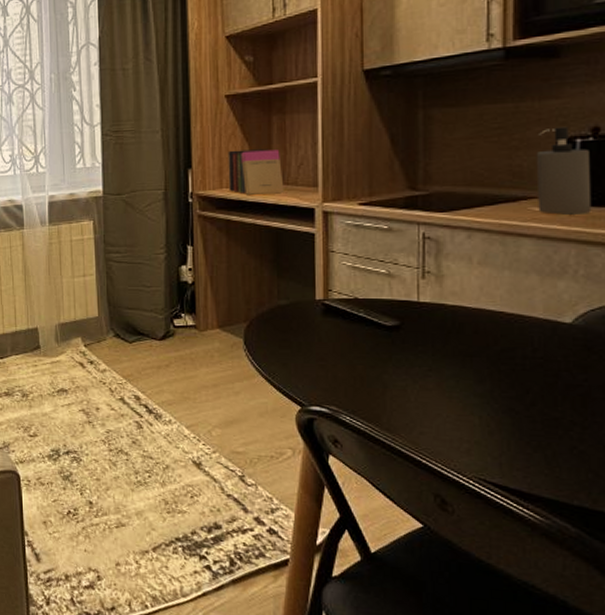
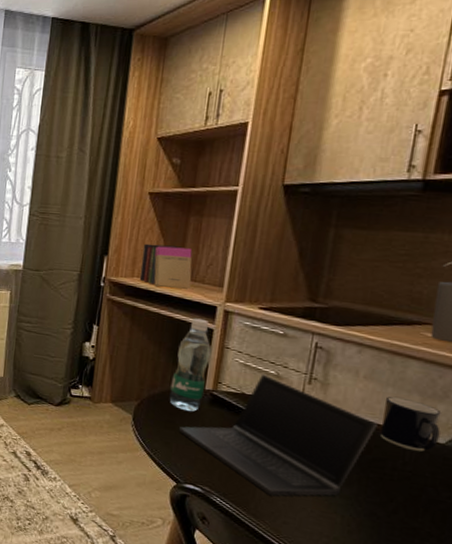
bottle: none [279,223,317,325] -> present [169,318,212,412]
laptop computer: none [294,275,500,405] -> present [178,374,378,496]
mug: none [503,279,565,334] -> present [379,396,442,452]

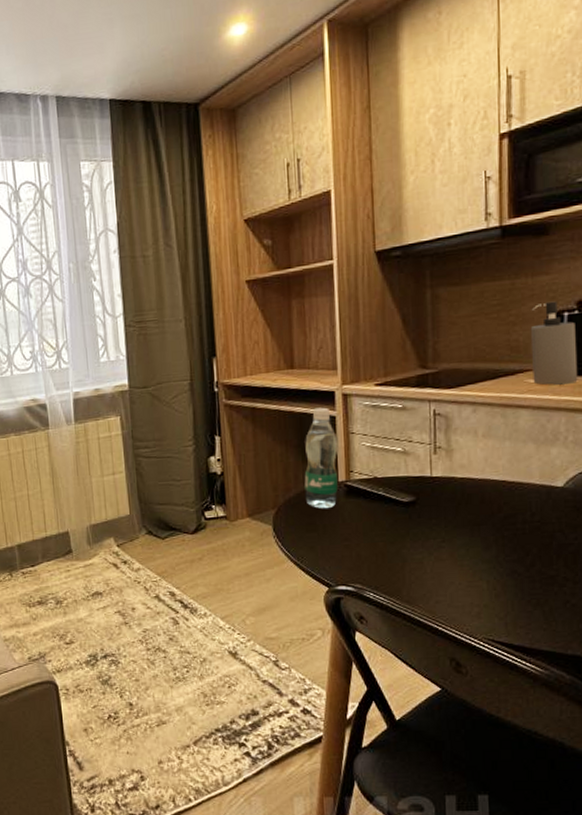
books: present [139,243,193,289] -> none [250,334,306,382]
laptop computer: present [178,374,378,496] -> none [320,453,503,577]
mug: present [379,396,442,452] -> none [505,449,558,500]

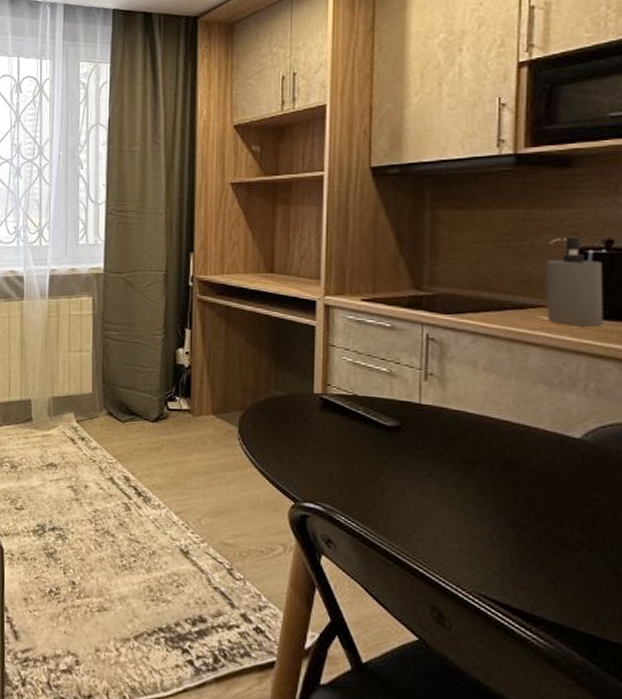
bottle: present [304,407,339,508] -> none [276,315,316,419]

